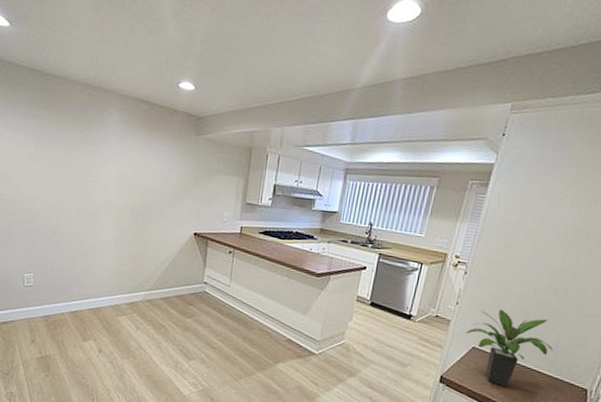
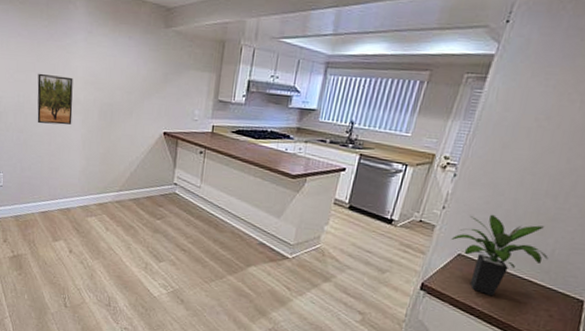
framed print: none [69,176,107,226] -> present [37,73,73,125]

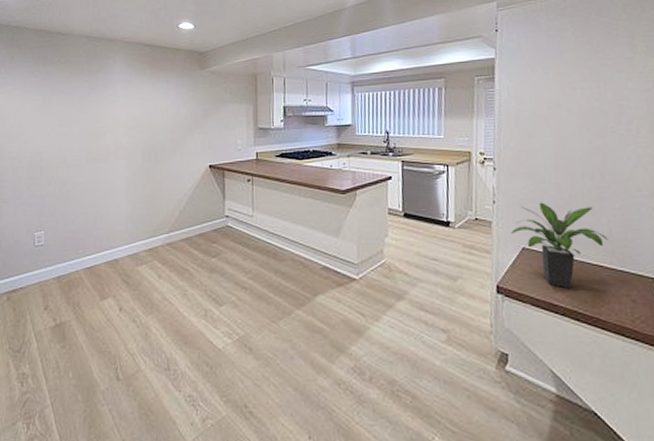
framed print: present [37,73,73,125] -> none [79,124,116,174]

